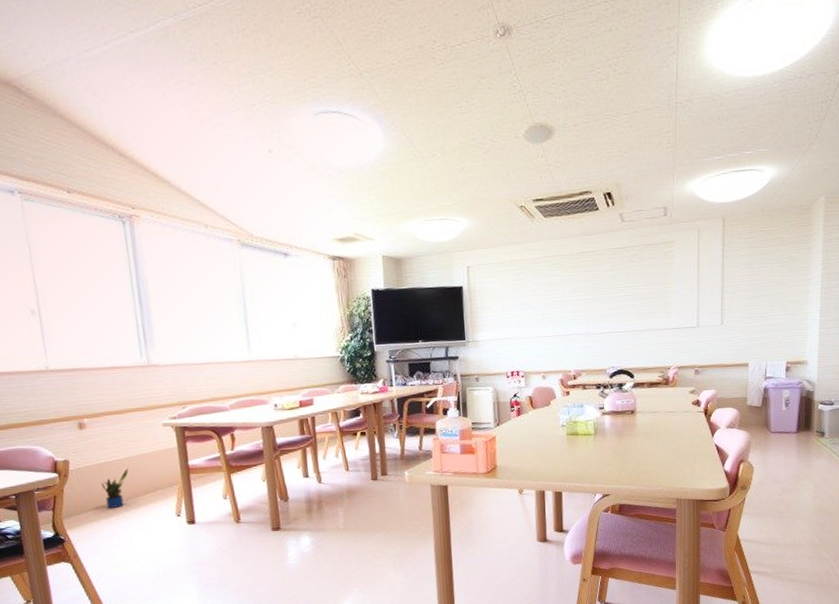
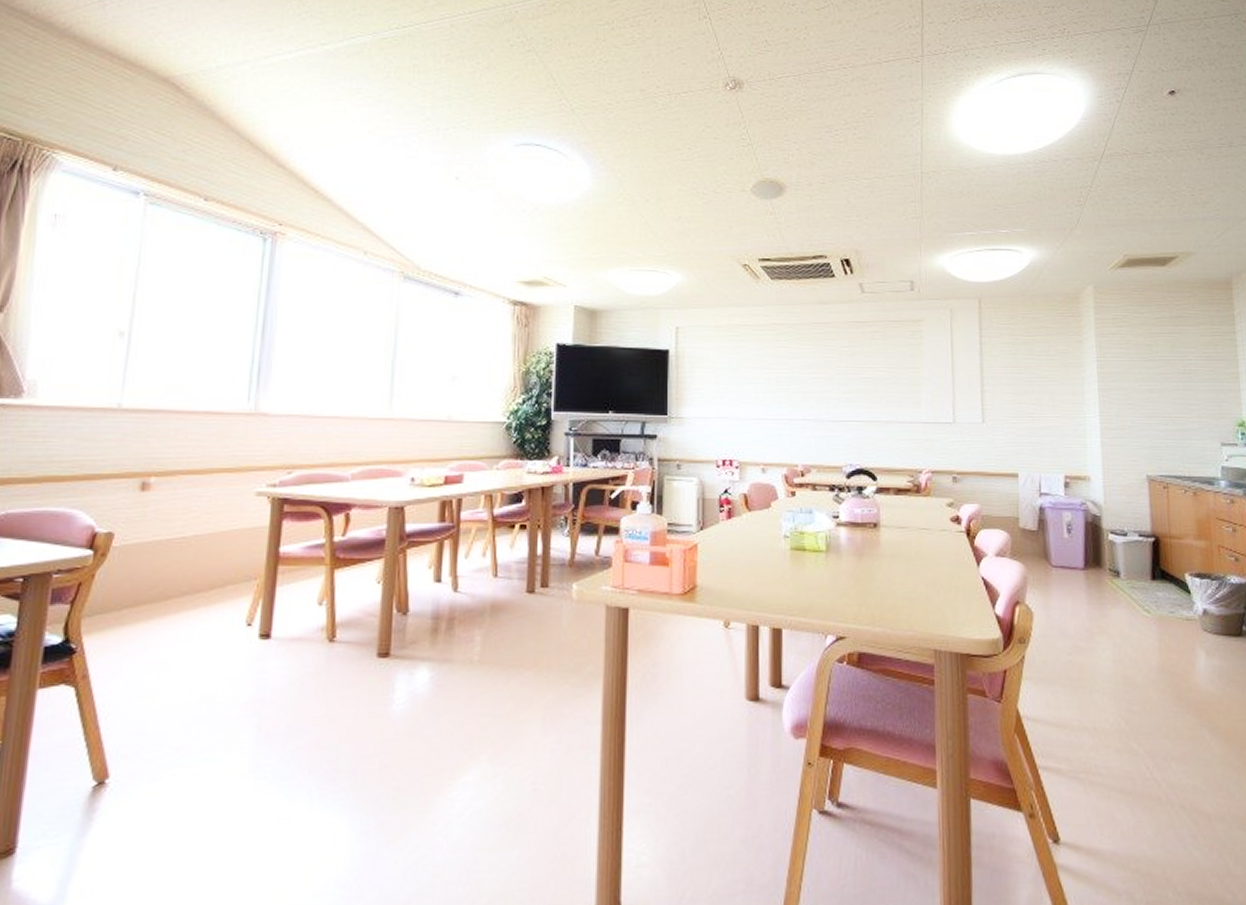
potted plant: present [102,468,129,508] -> none [150,550,194,607]

